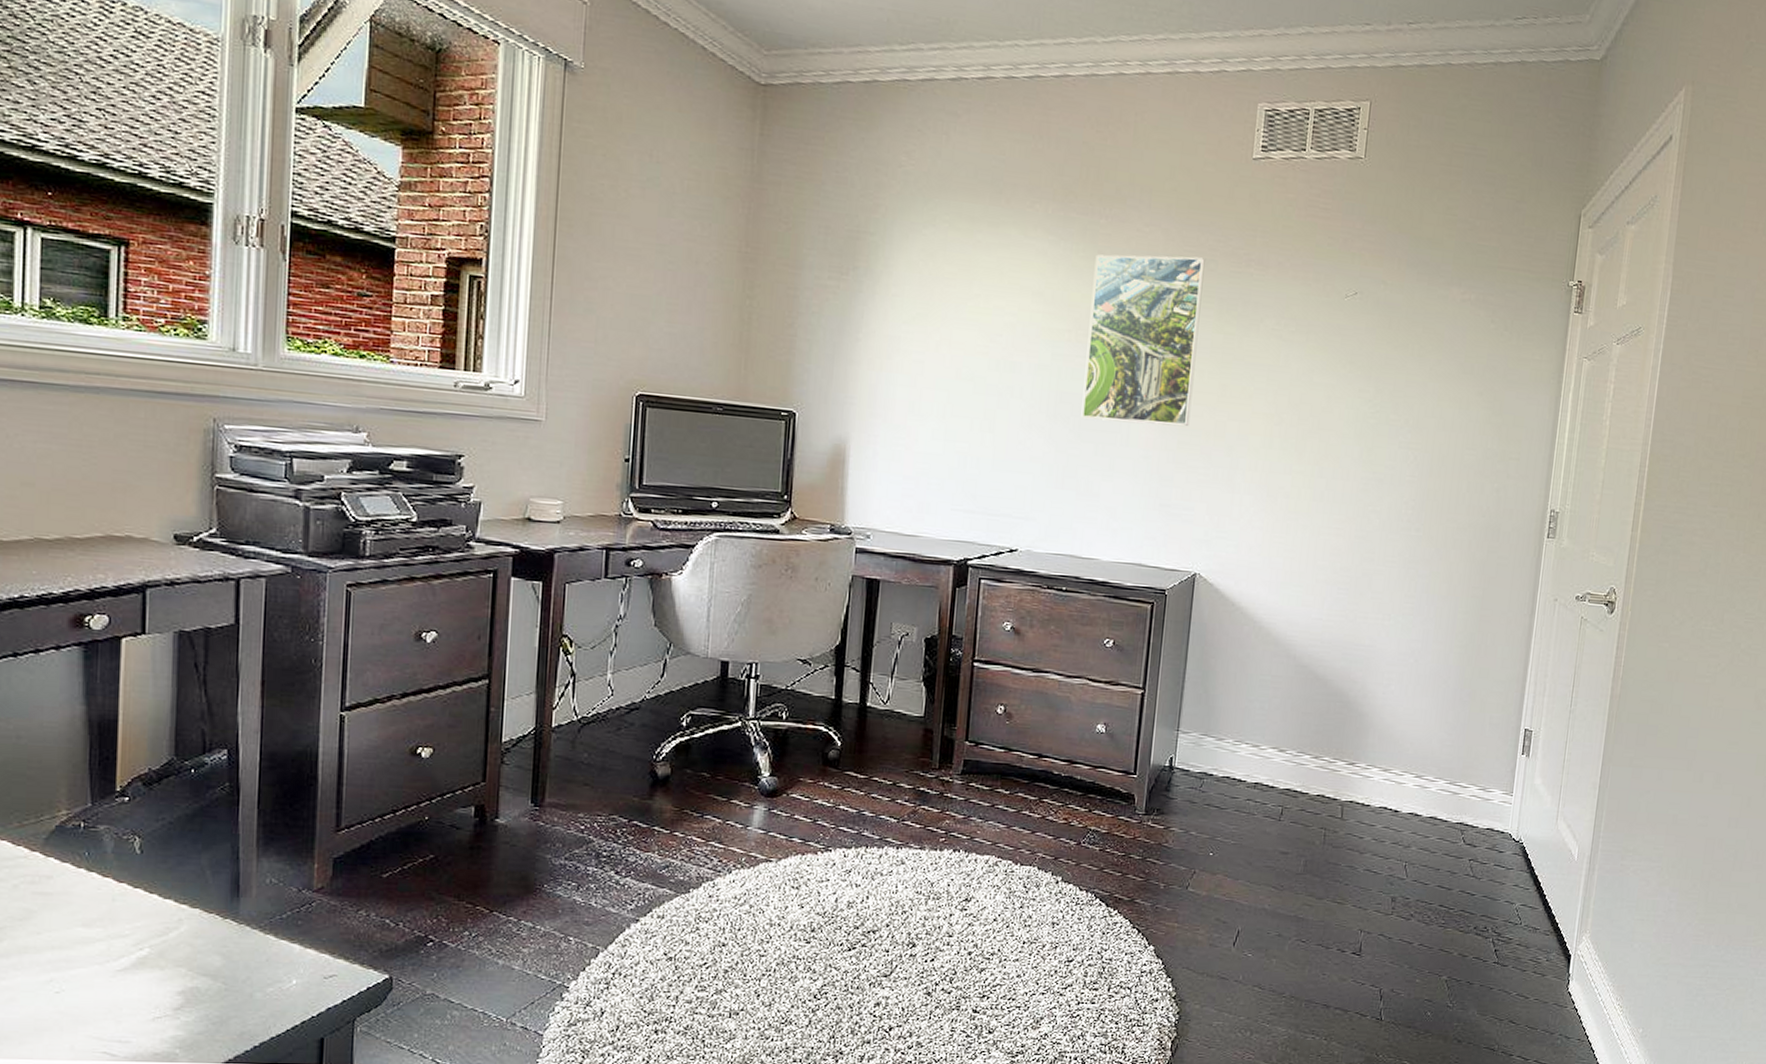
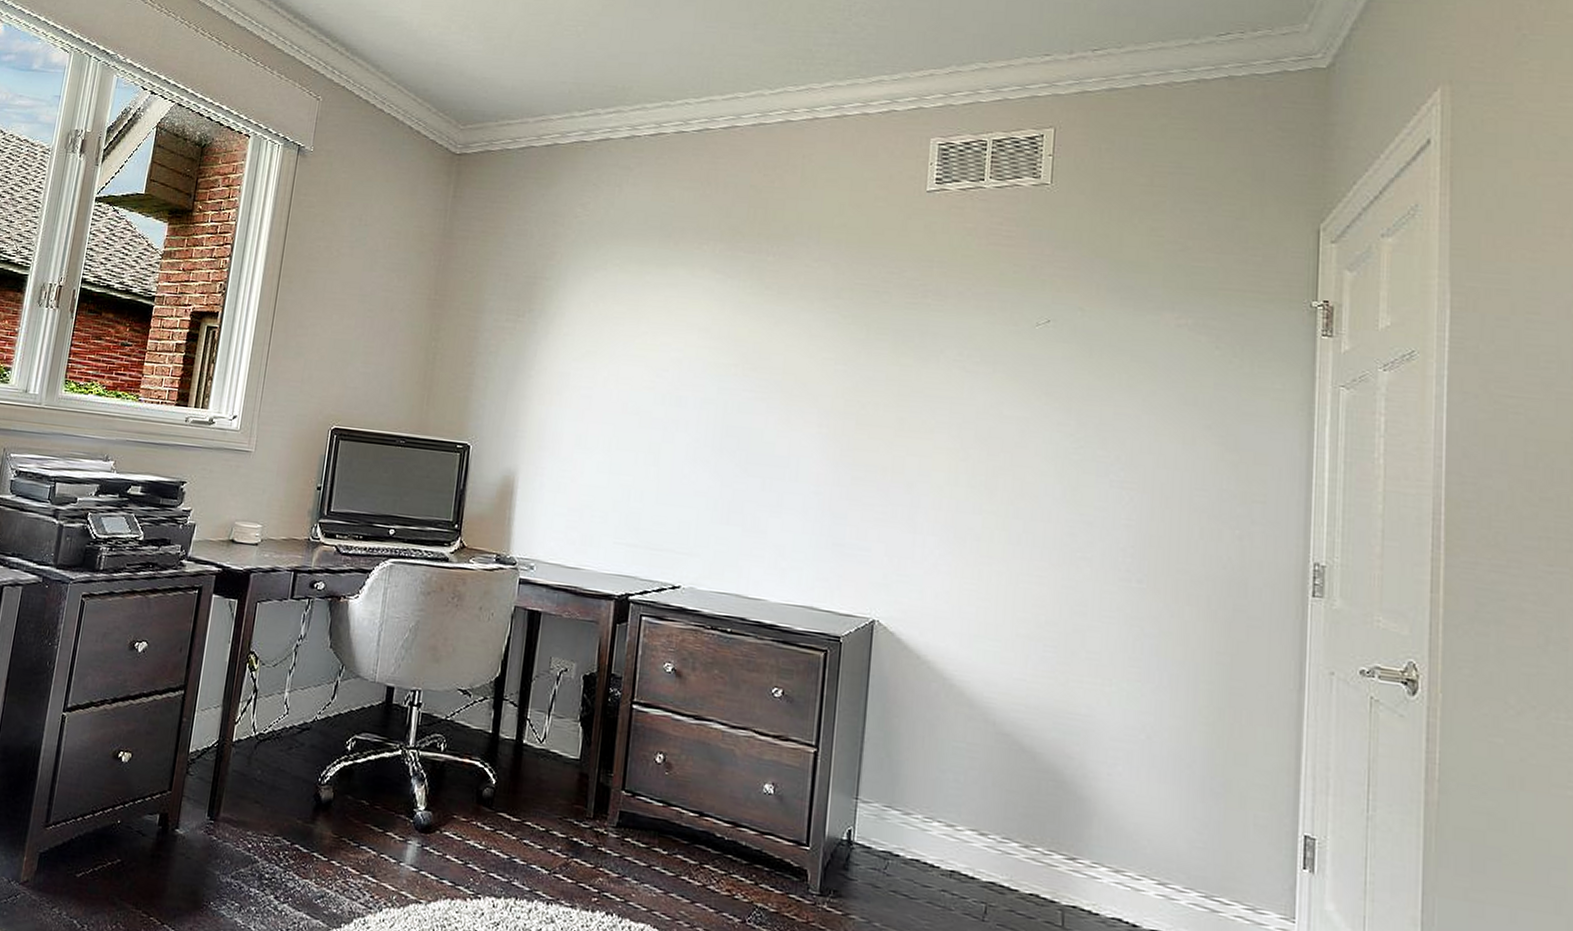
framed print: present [1081,254,1205,427] -> none [748,289,878,462]

